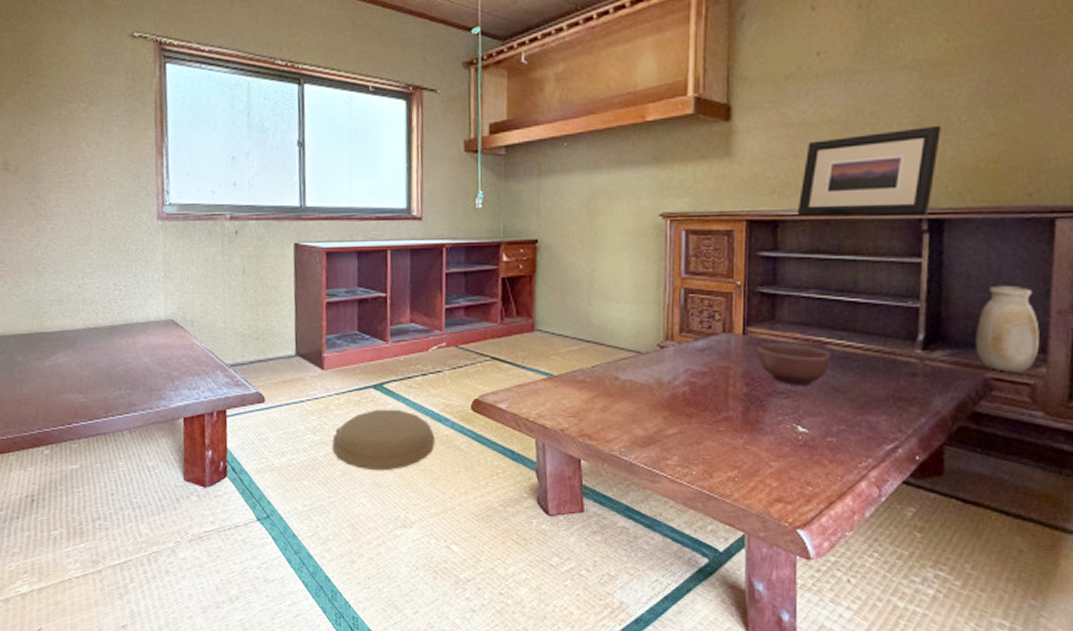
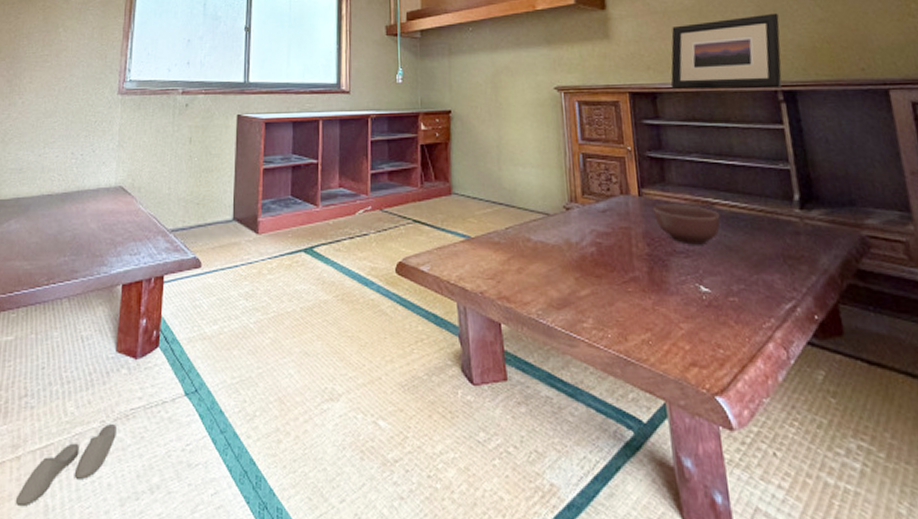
slippers: none [102,544,192,612] -> present [15,424,117,507]
seat cushion: present [332,409,436,471] -> none [263,273,363,339]
vase: present [975,285,1041,372] -> none [843,148,903,230]

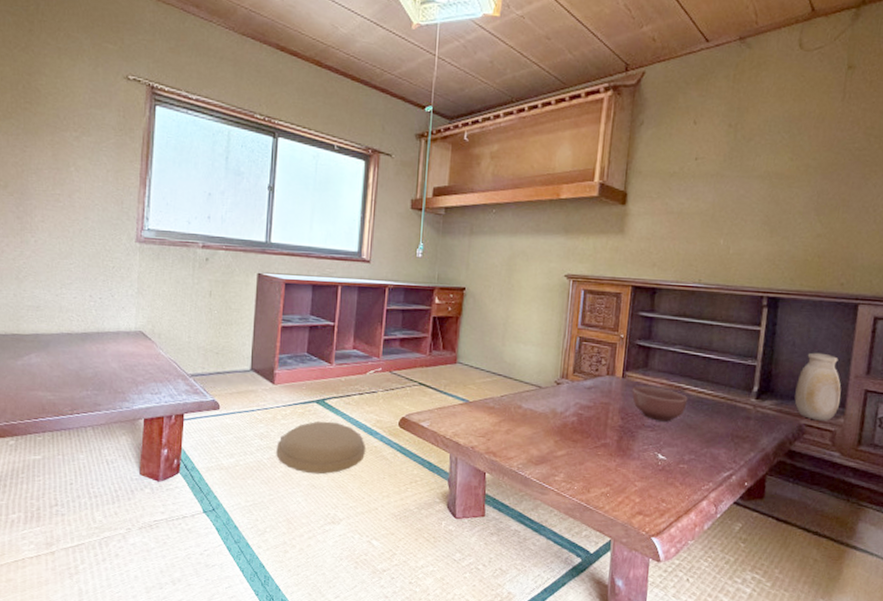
slippers: present [15,424,117,507] -> none [52,531,141,590]
seat cushion: none [263,273,363,339] -> present [276,421,366,475]
picture frame: present [670,13,782,90] -> none [670,224,782,295]
vase: none [843,148,903,230] -> present [794,352,841,421]

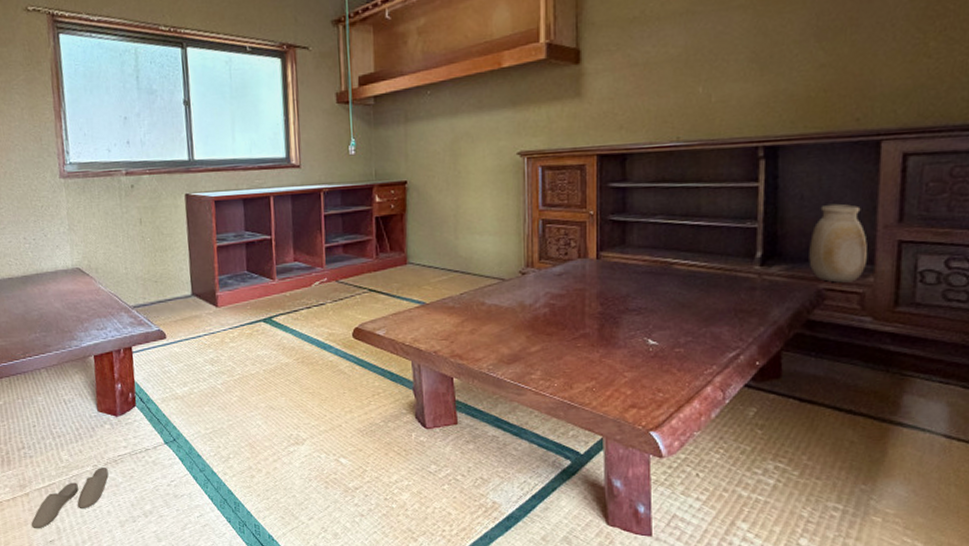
slippers: none [52,531,141,590] -> present [31,468,109,529]
seat cushion: present [276,421,366,475] -> none [228,339,322,396]
bowl: present [632,385,688,422] -> none [609,265,677,303]

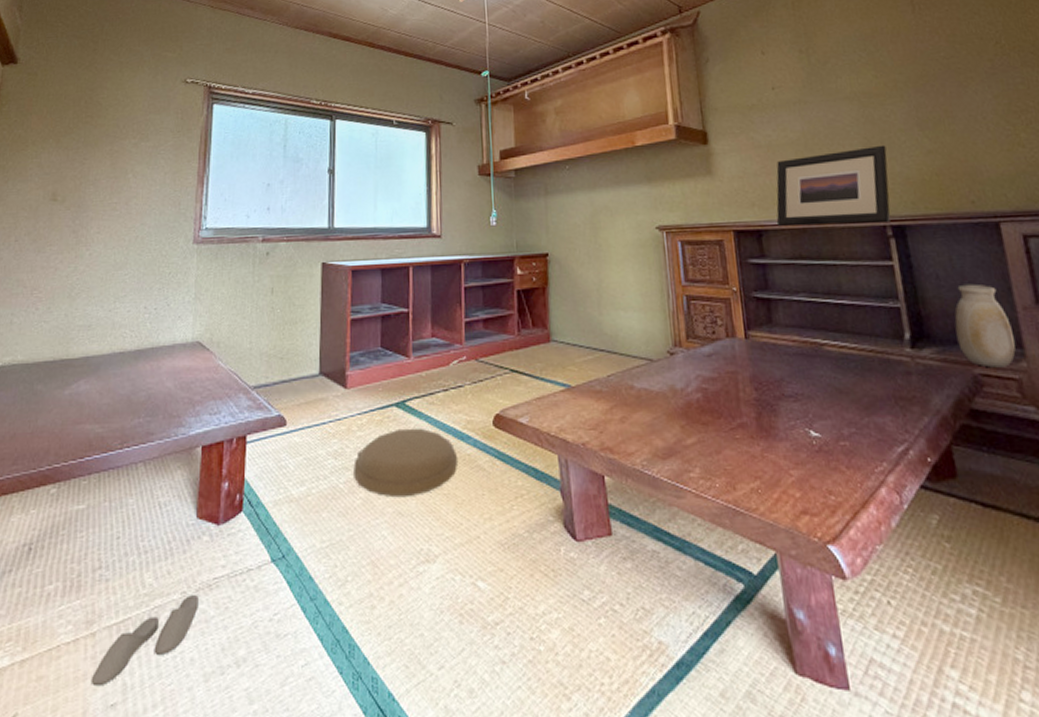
seat cushion: none [228,339,322,396] -> present [353,428,459,498]
picture frame: none [643,59,775,150] -> present [776,145,891,227]

